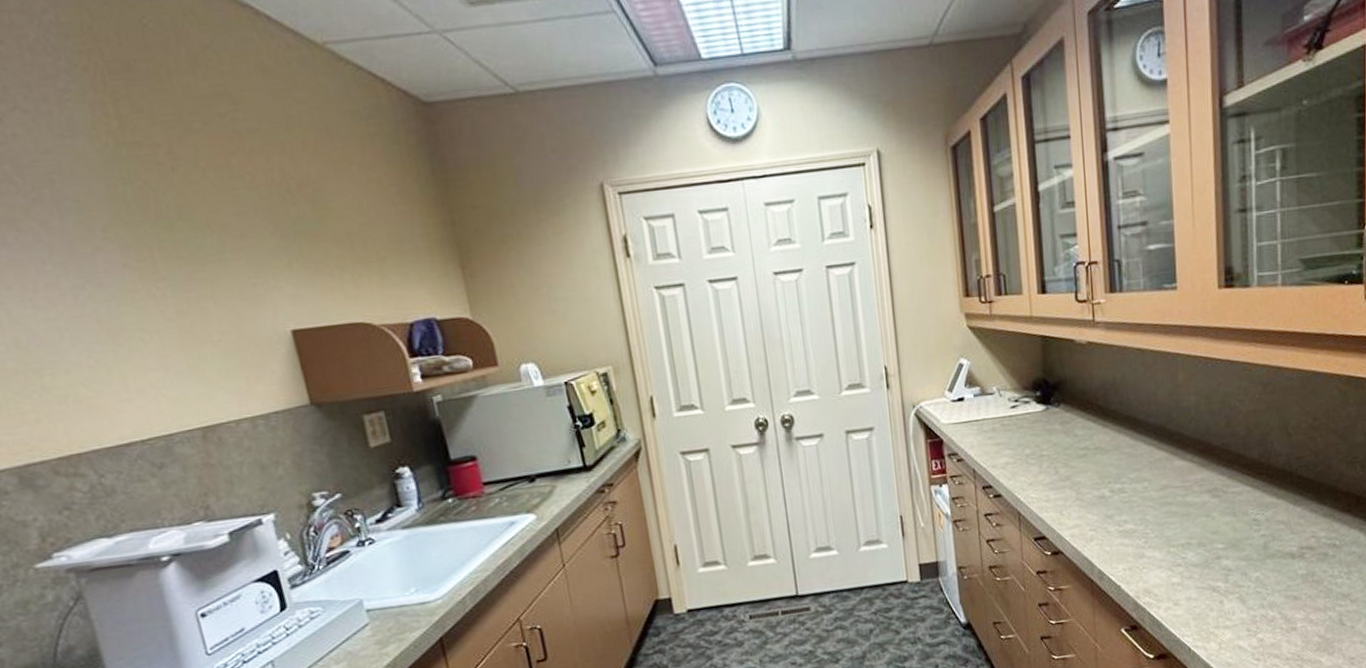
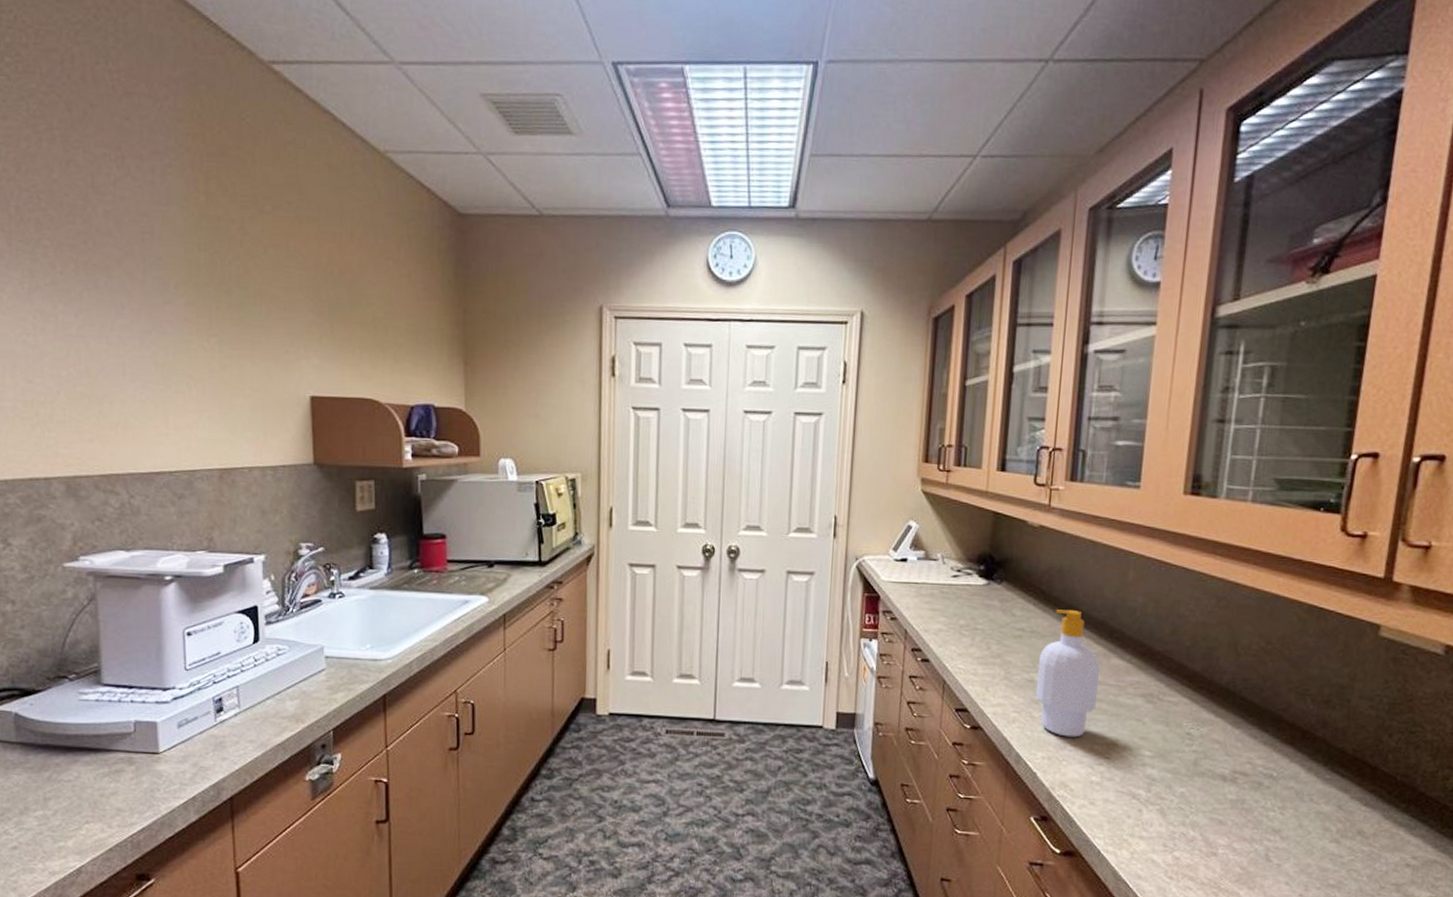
soap bottle: none [1106,420,1166,545] -> present [1035,609,1100,738]

